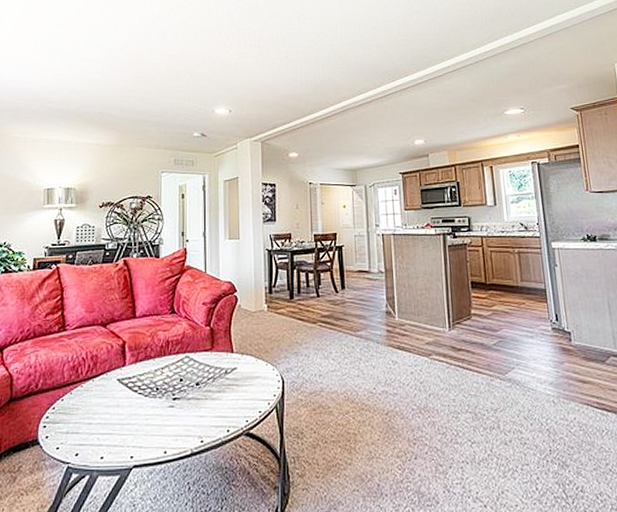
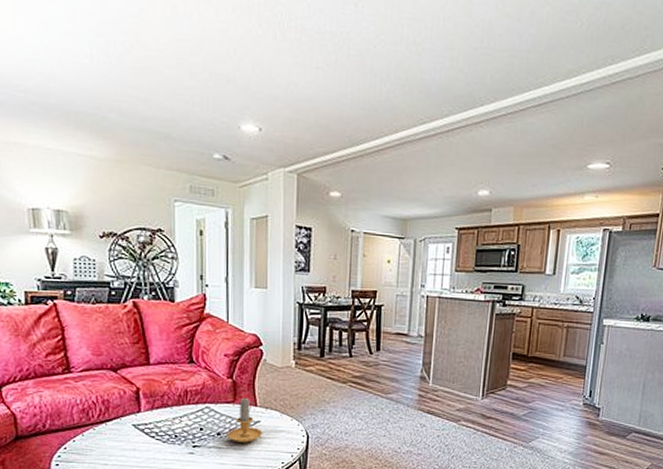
candle: none [205,344,240,392] -> present [227,397,263,443]

